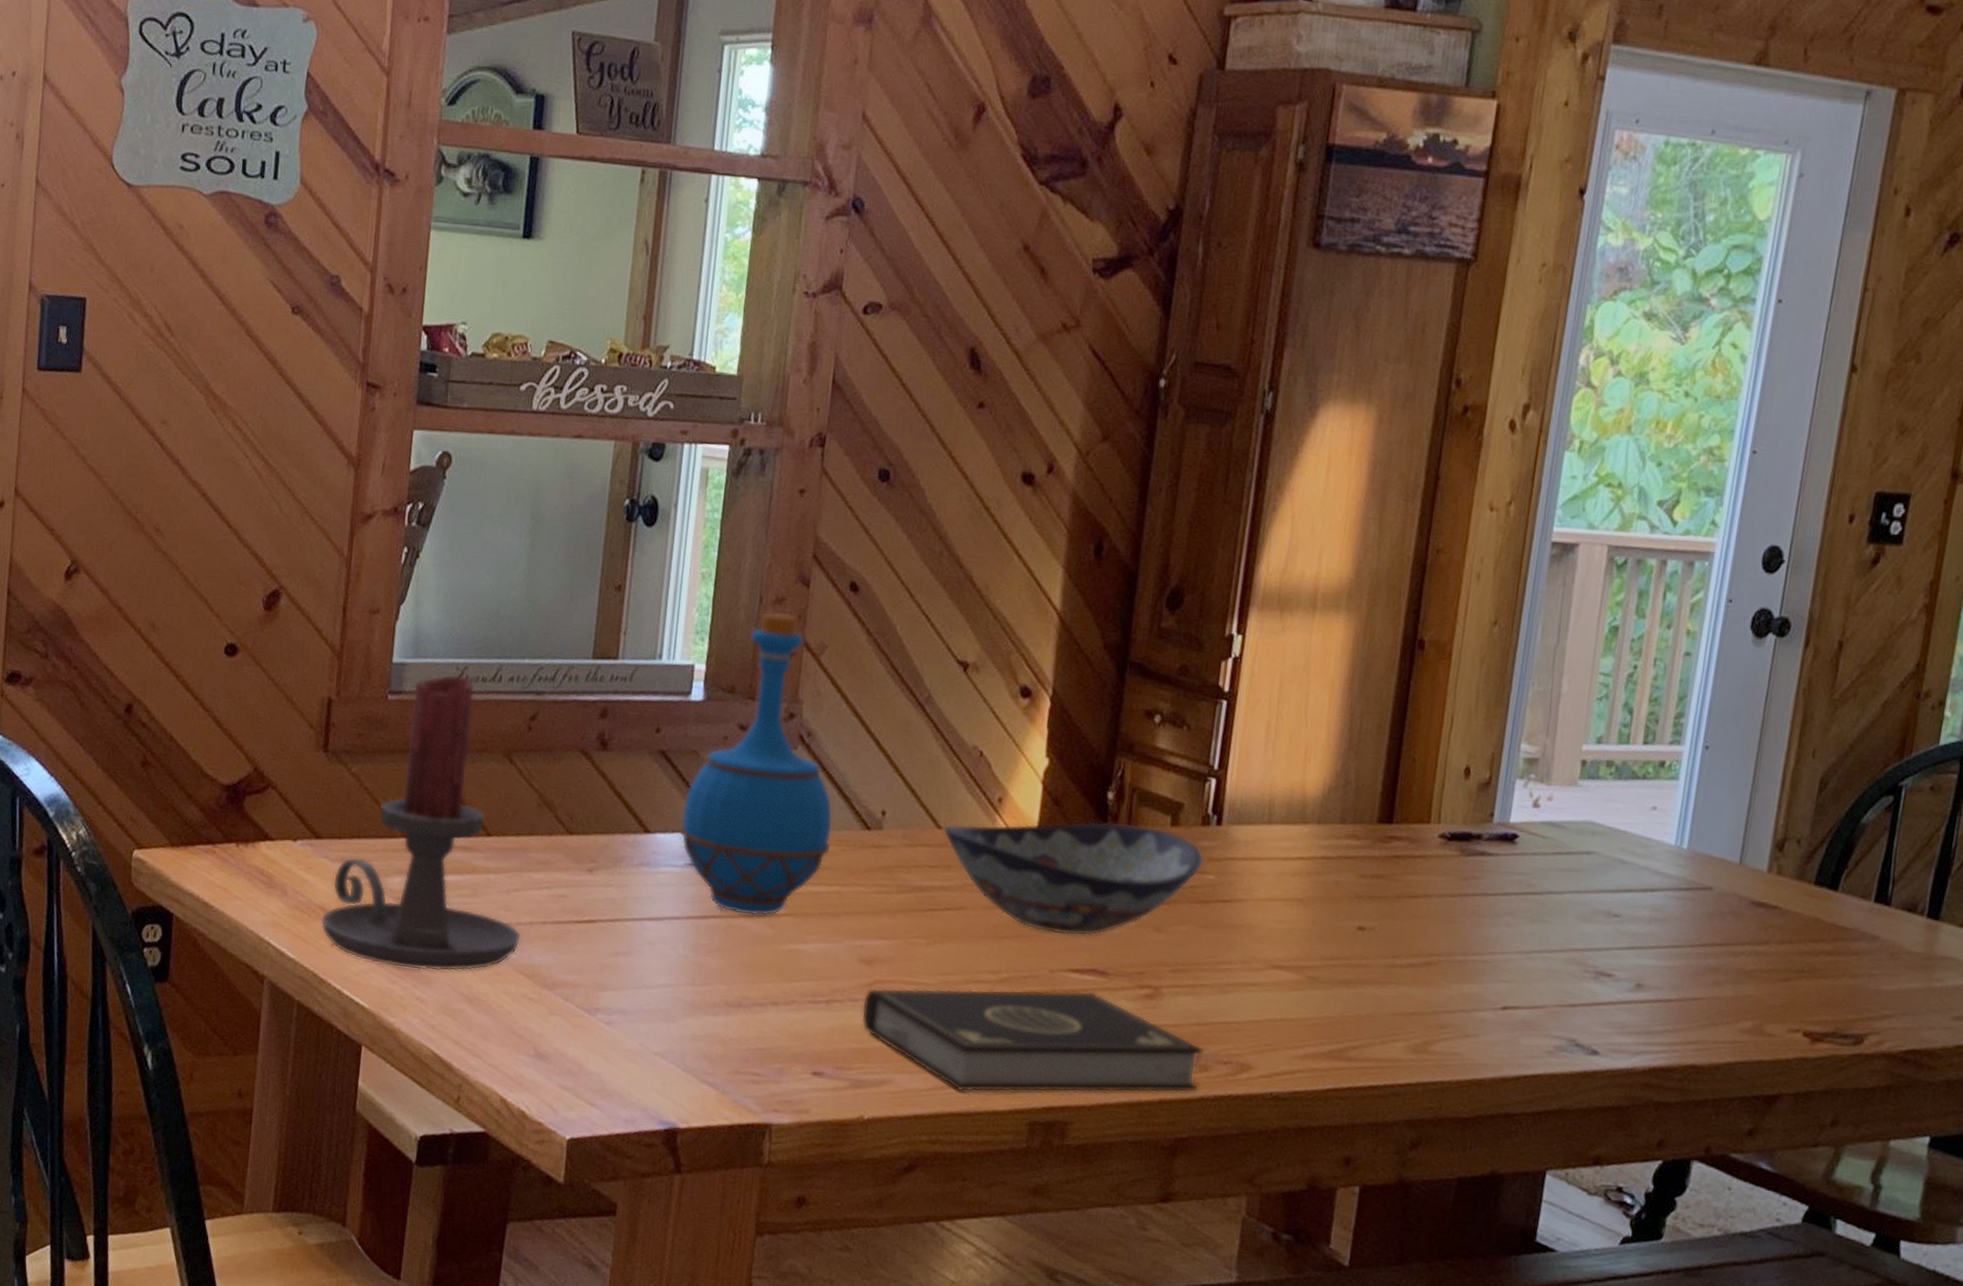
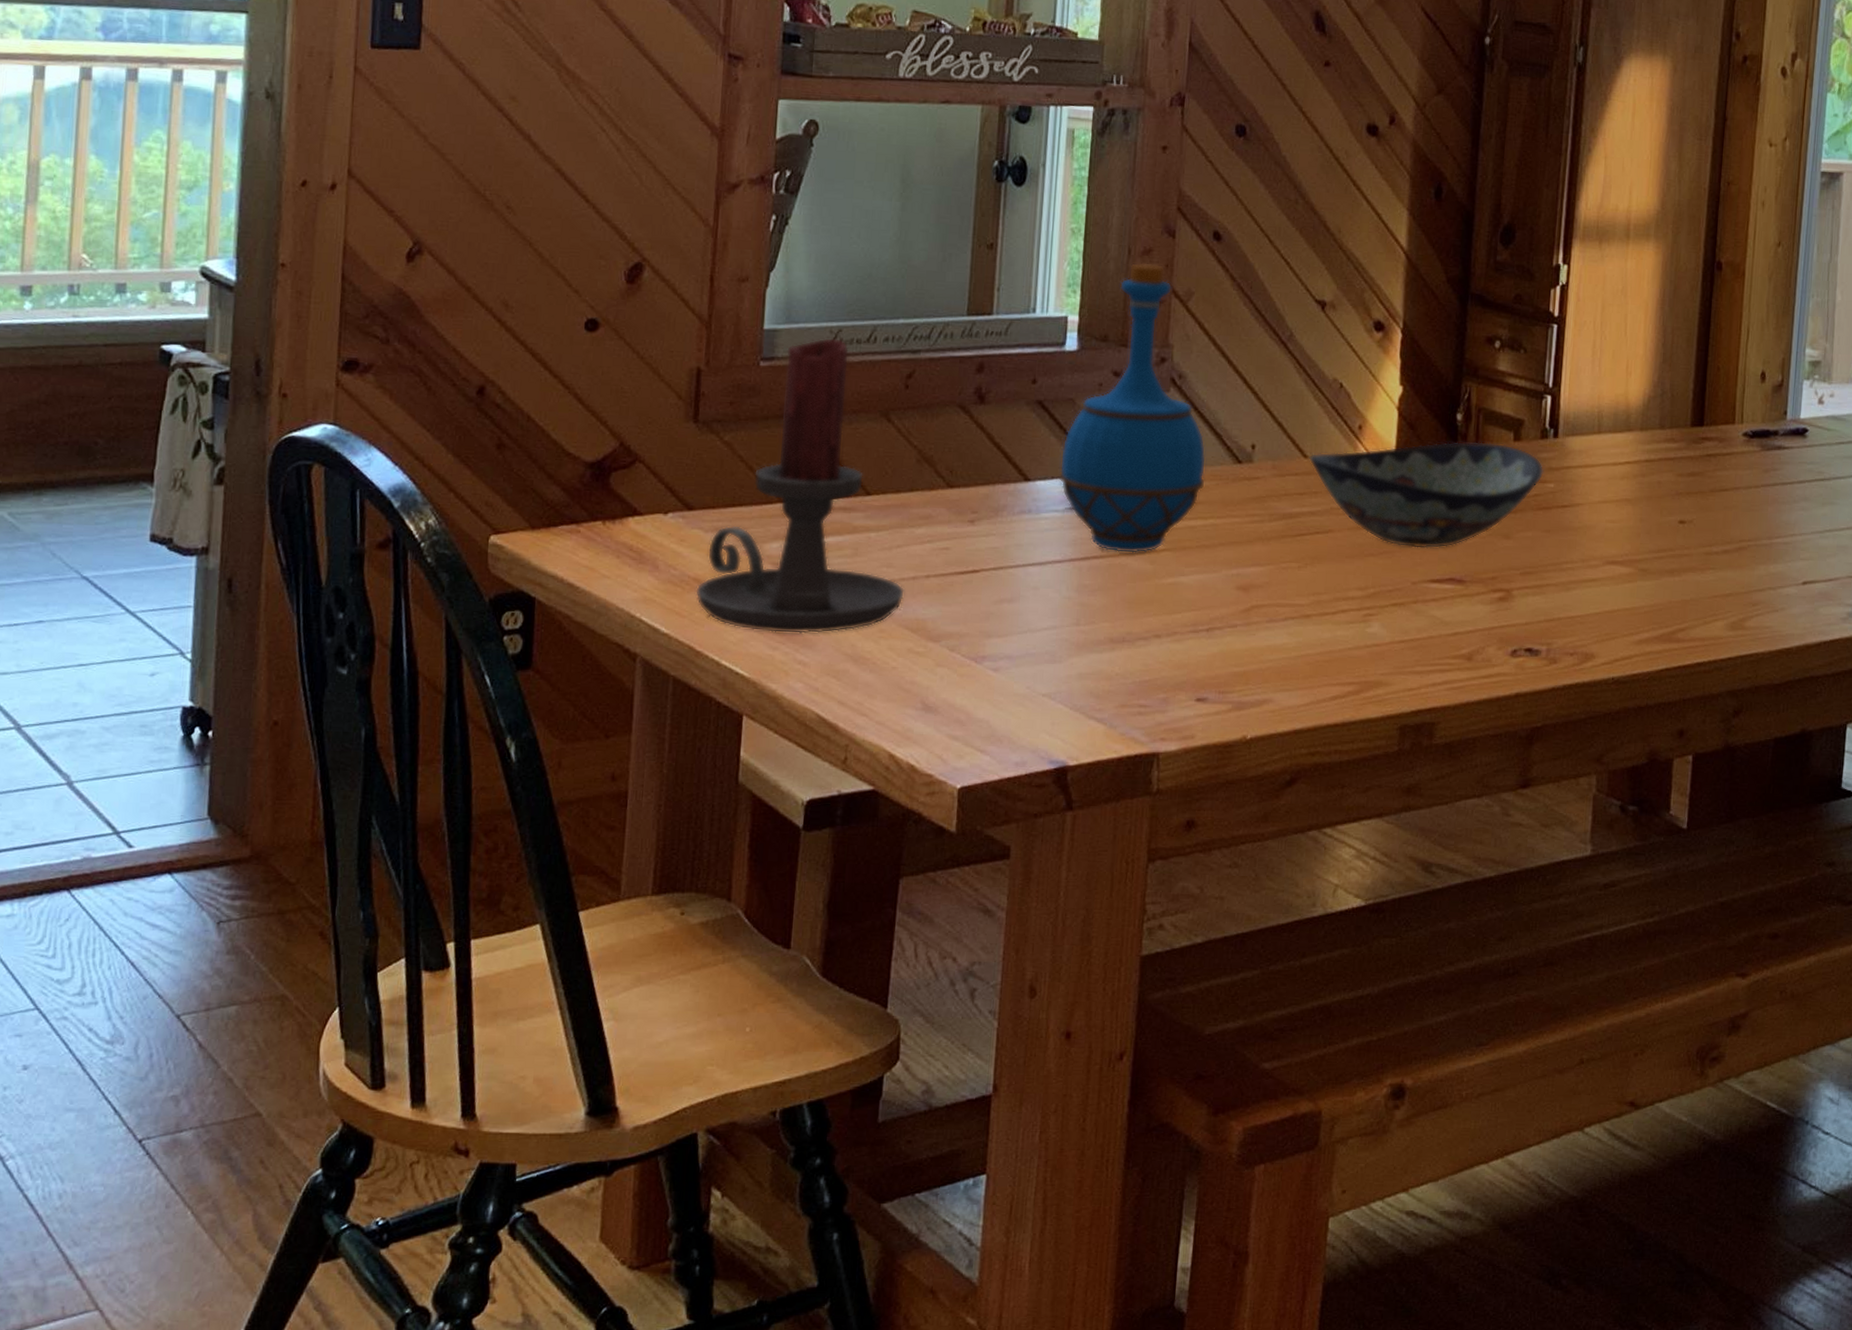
book: present [861,987,1203,1093] -> none [1240,599,1552,704]

